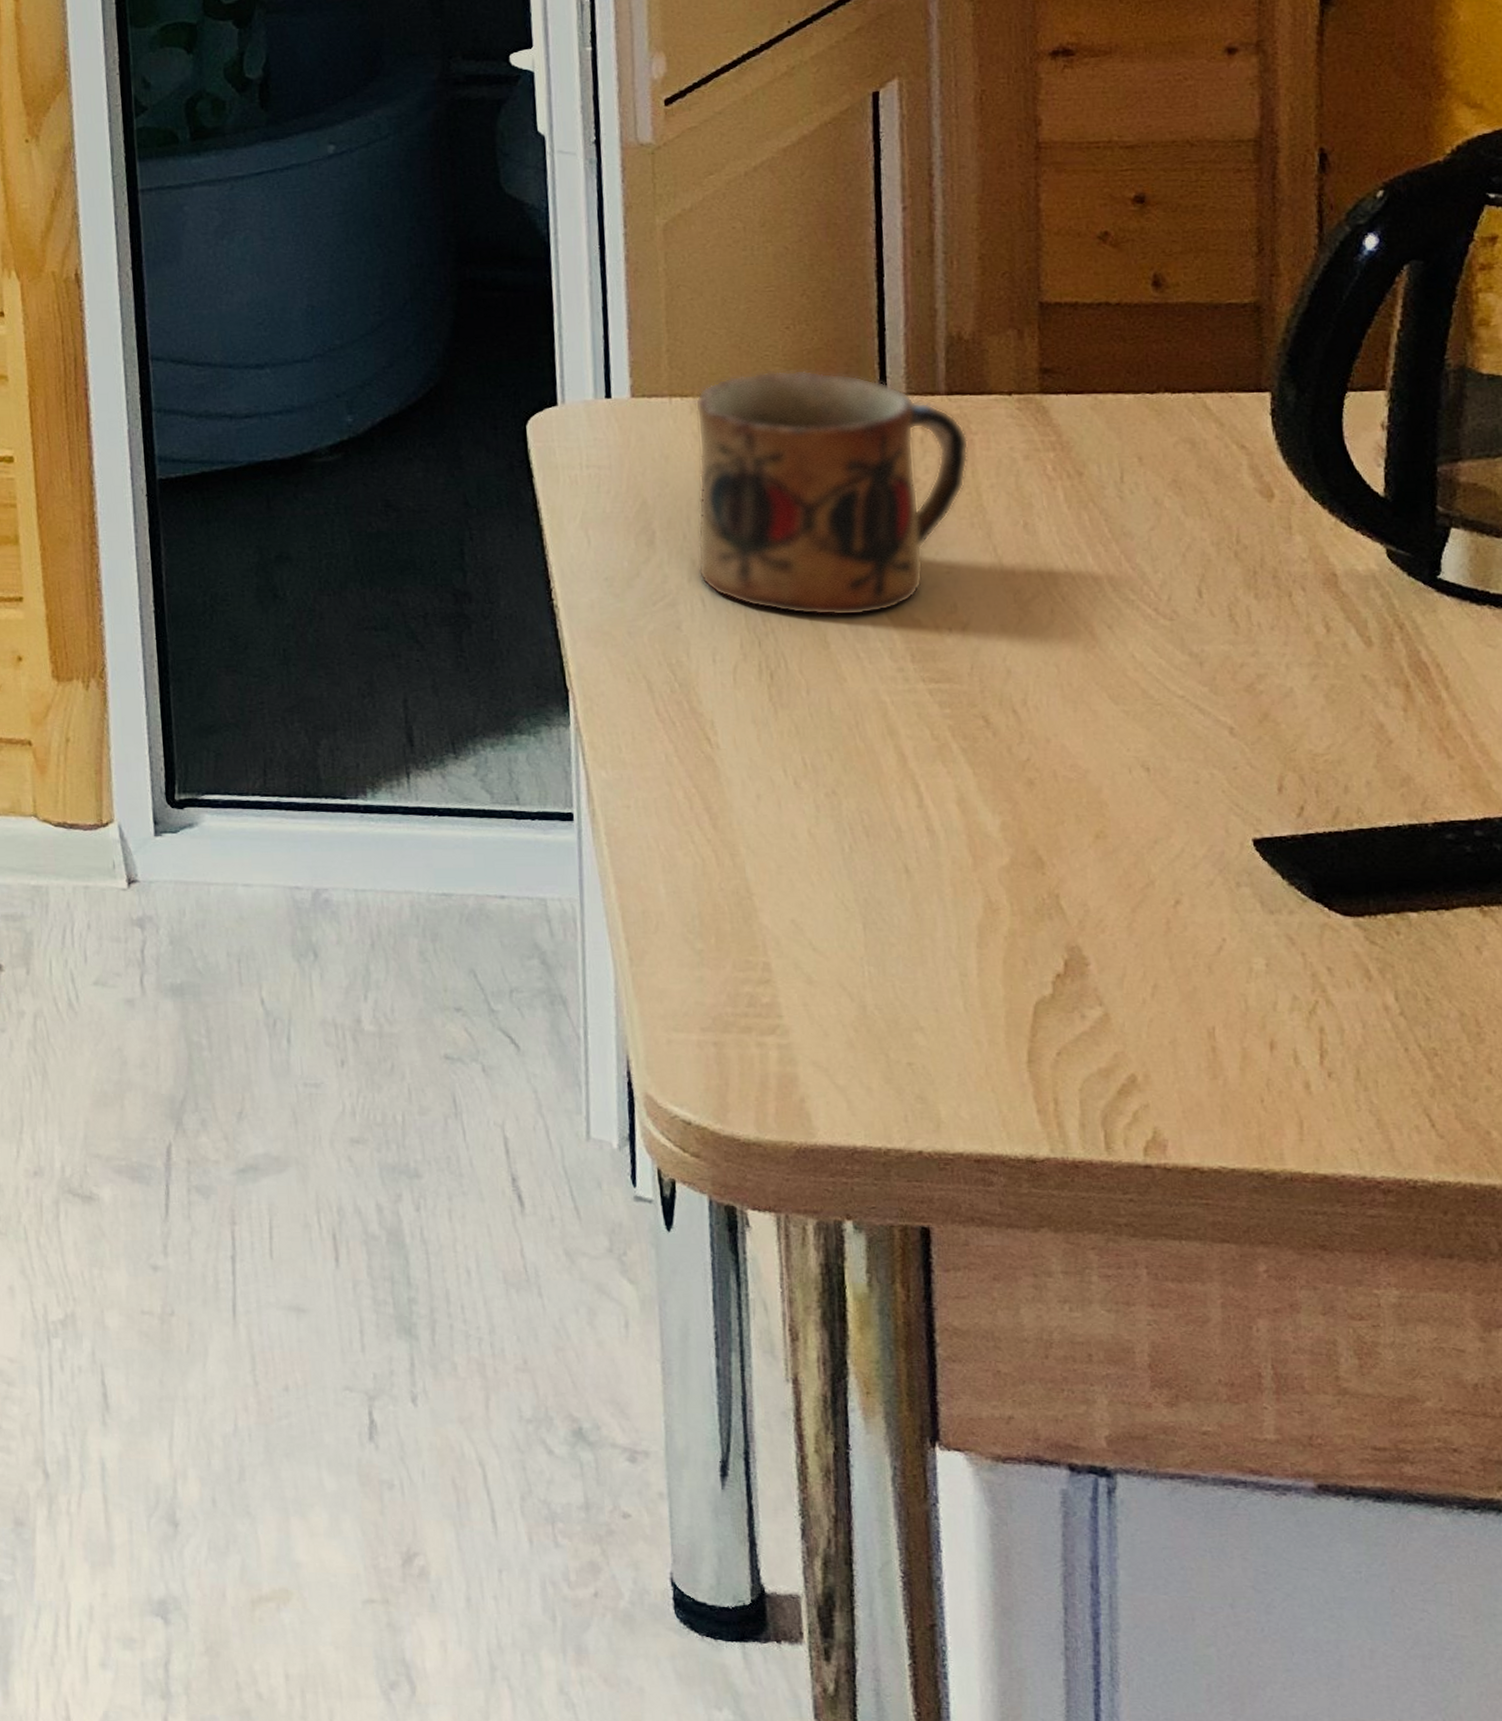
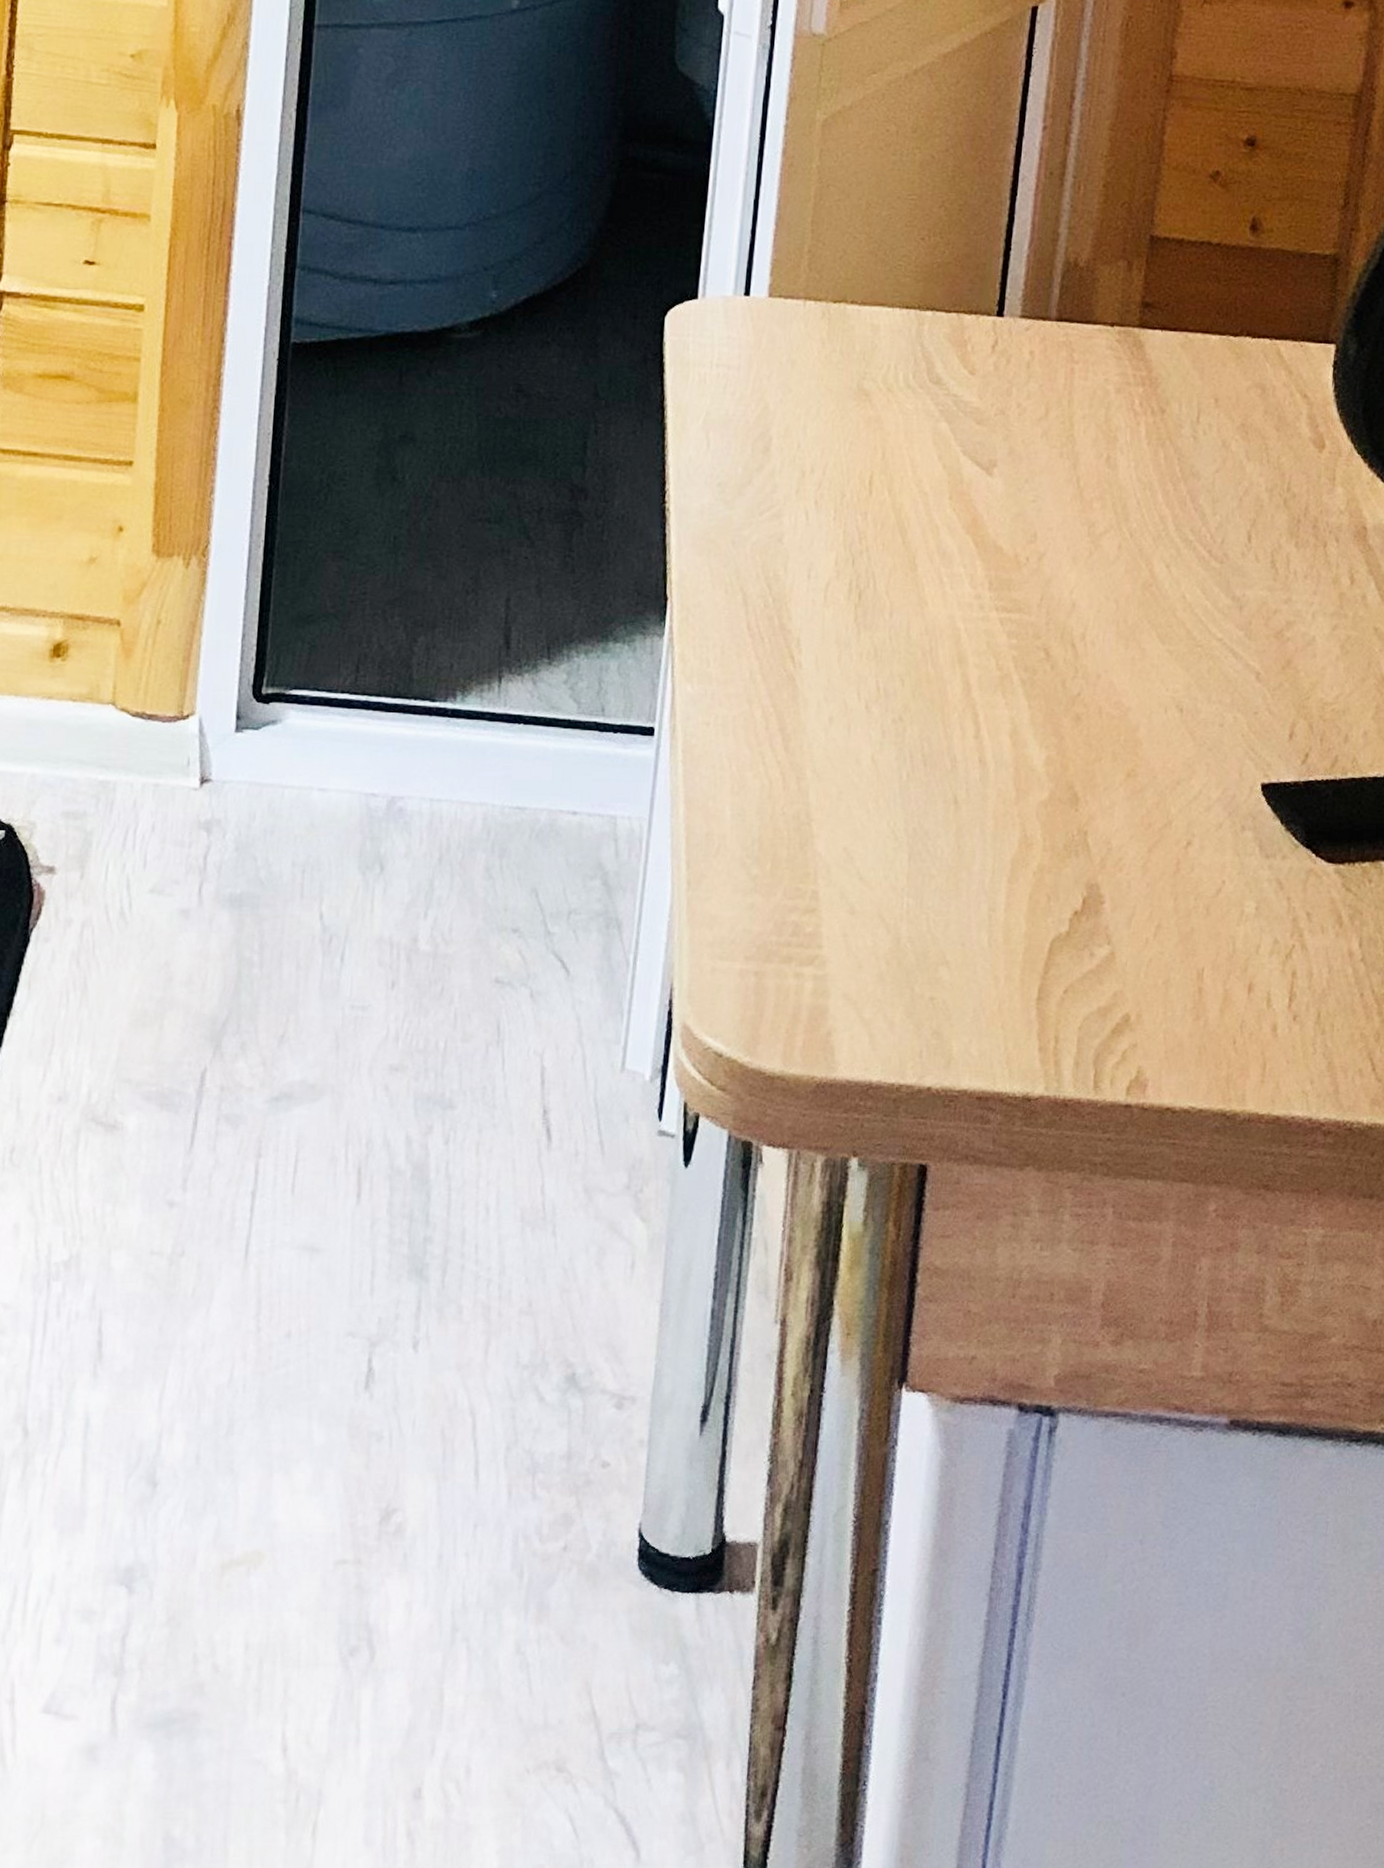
mug: present [695,369,969,616] -> none [806,281,1070,539]

